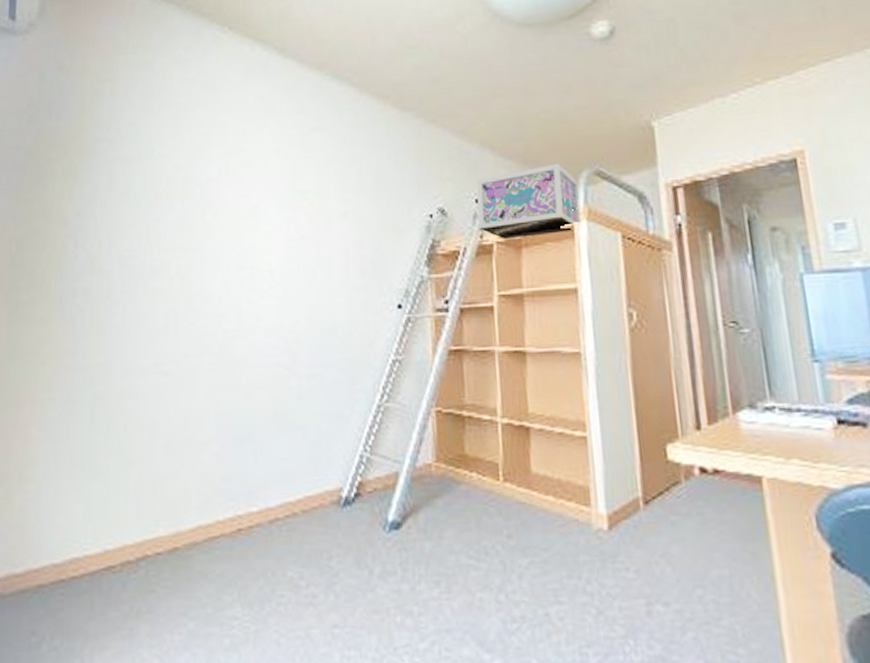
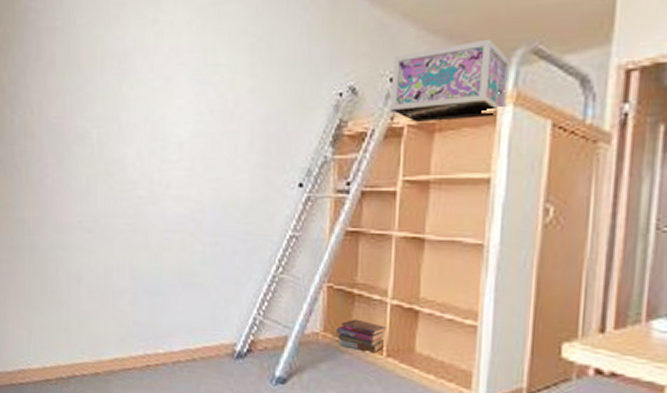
books: none [450,443,501,480] -> present [337,318,387,353]

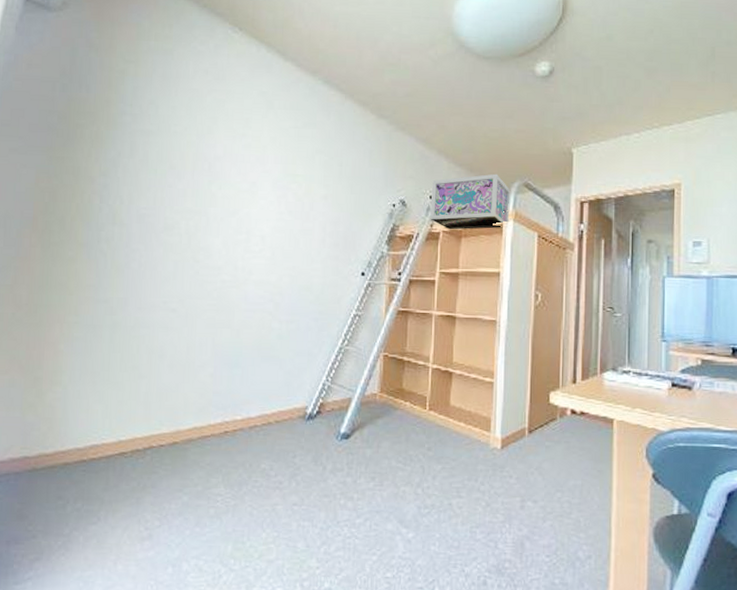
books: present [337,318,387,353] -> none [391,381,429,408]

